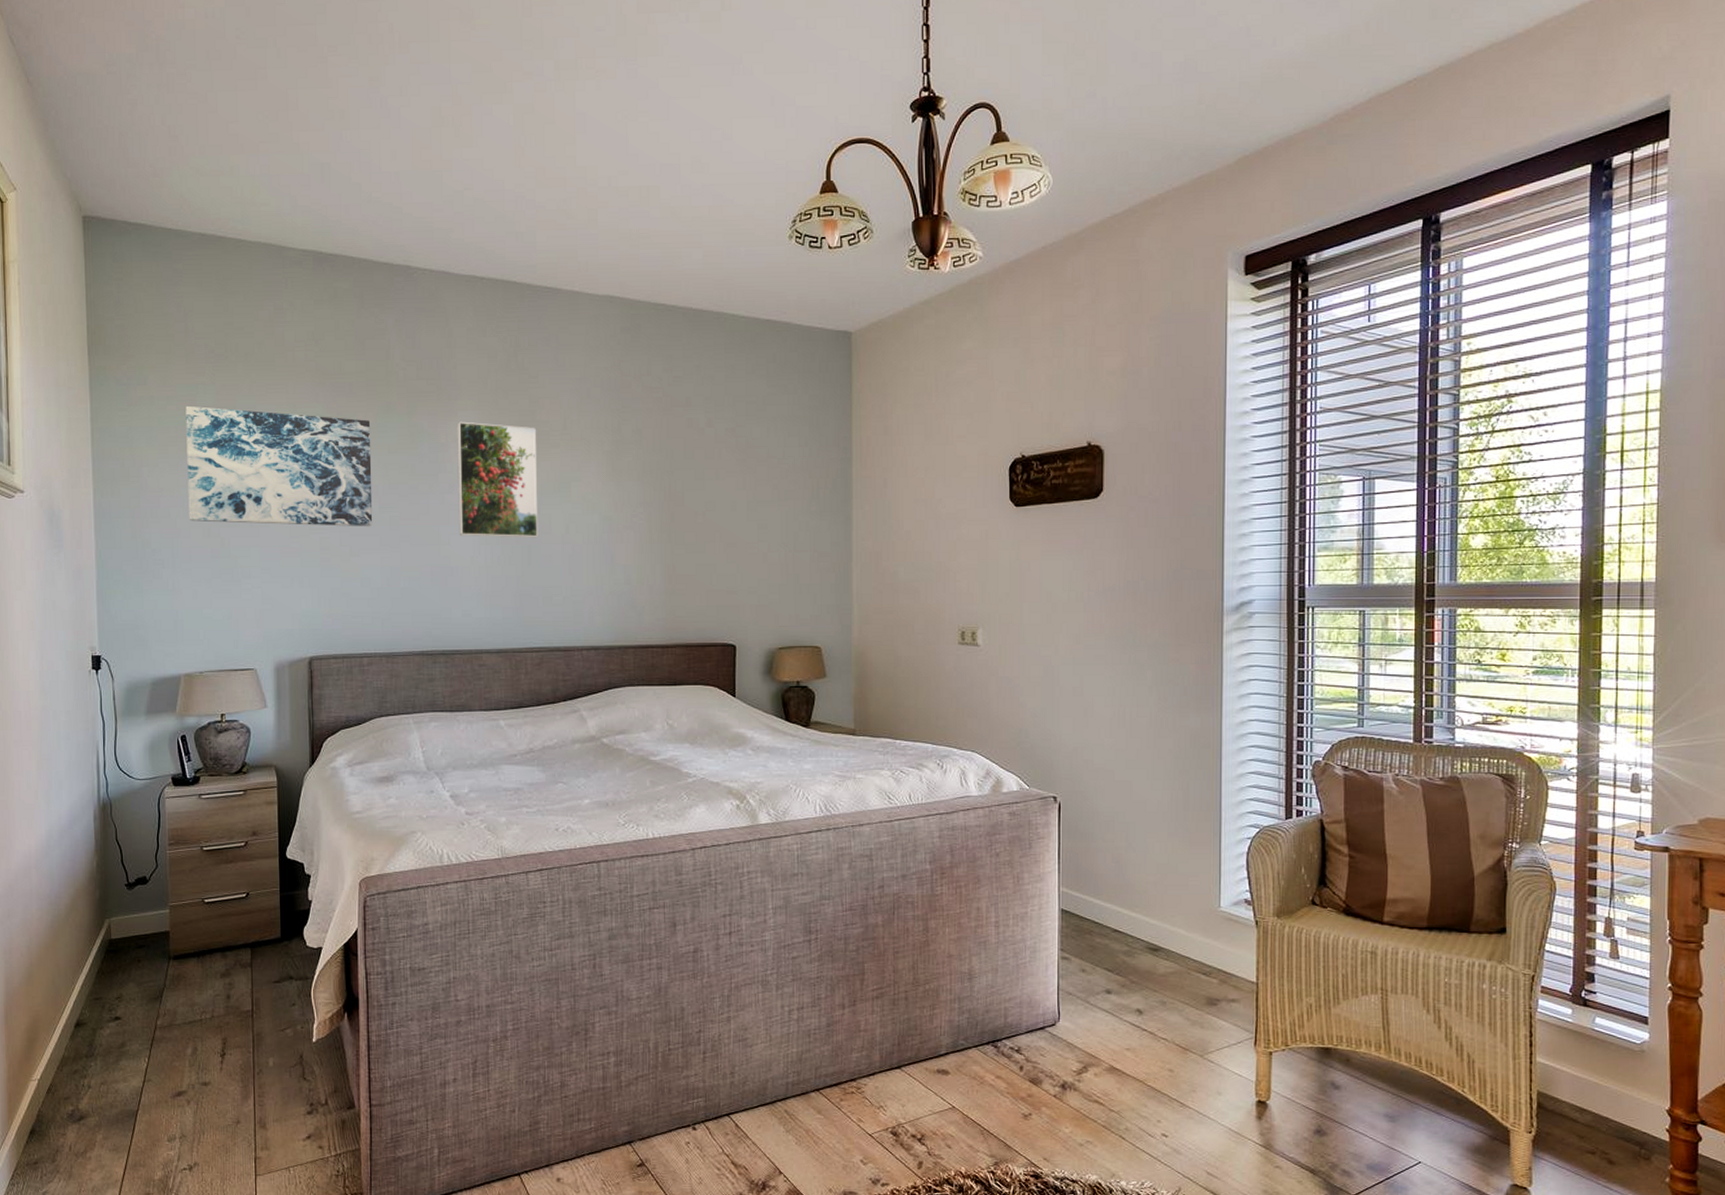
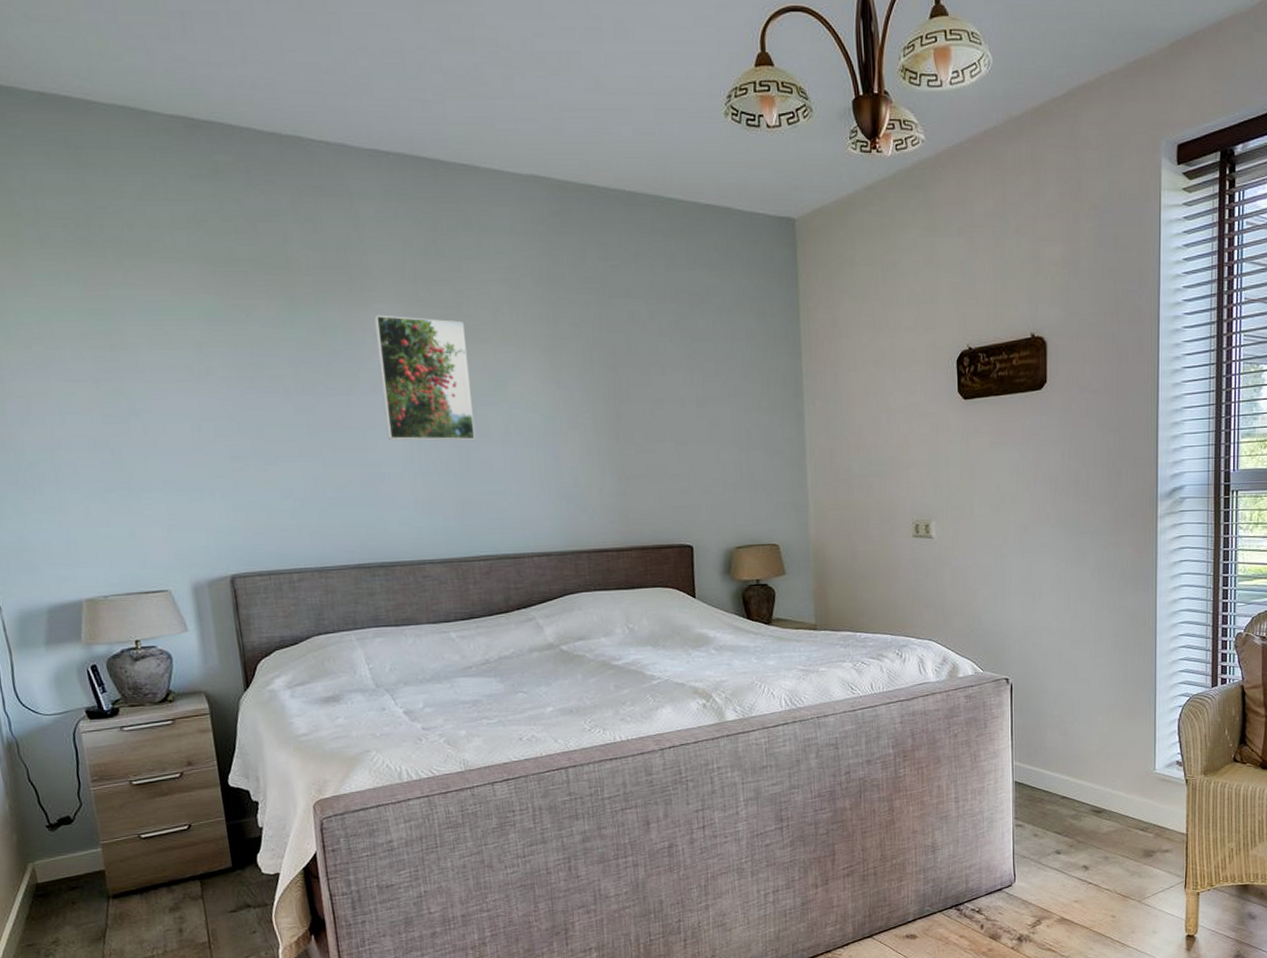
wall art: present [185,405,373,527] -> none [47,297,288,433]

